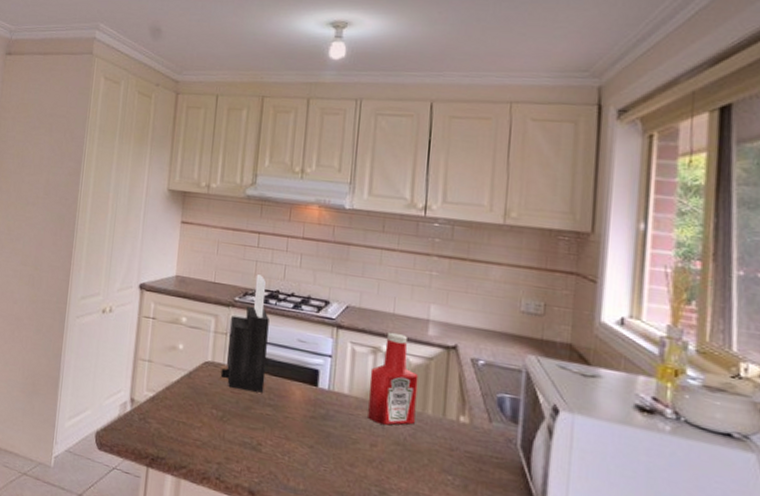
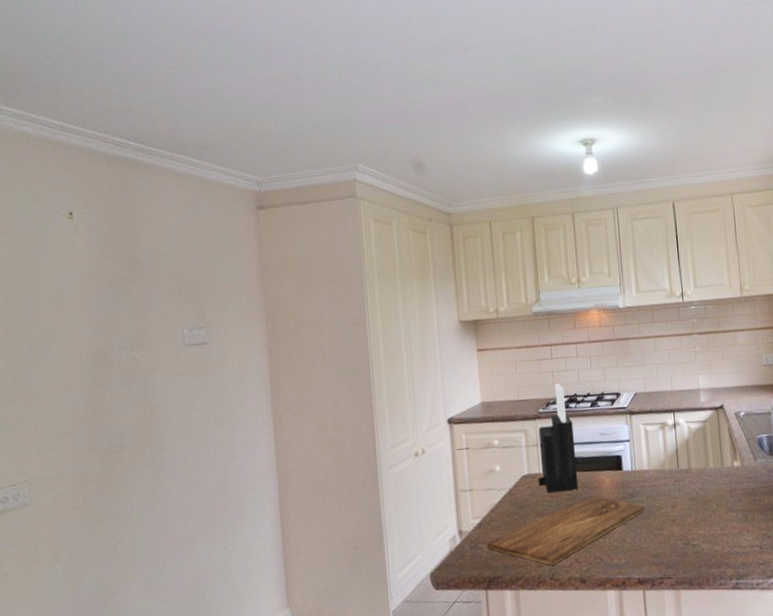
cutting board: none [156,404,336,465] -> present [487,495,644,565]
ketchup bottle: present [368,332,419,426] -> none [662,406,702,487]

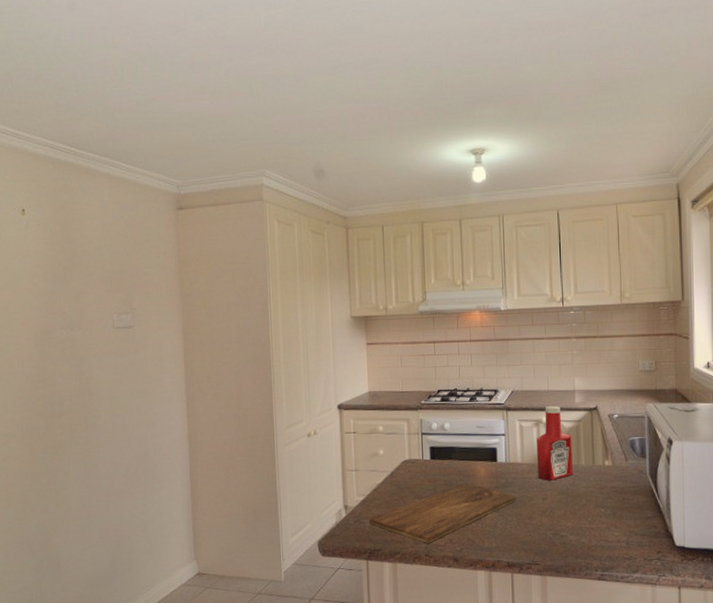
knife block: present [538,383,579,493] -> none [418,378,455,477]
ketchup bottle: none [662,406,702,487] -> present [536,405,573,481]

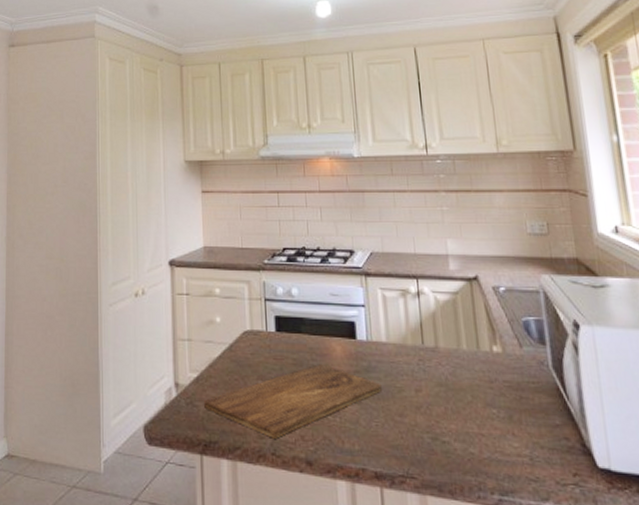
ketchup bottle: present [536,405,573,481] -> none [403,272,453,367]

